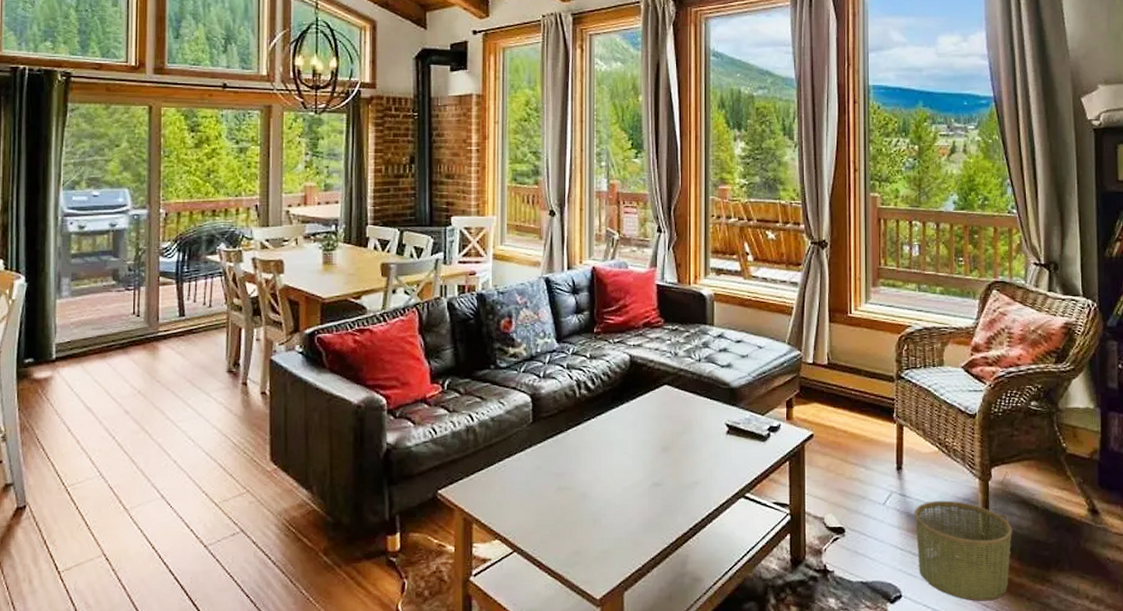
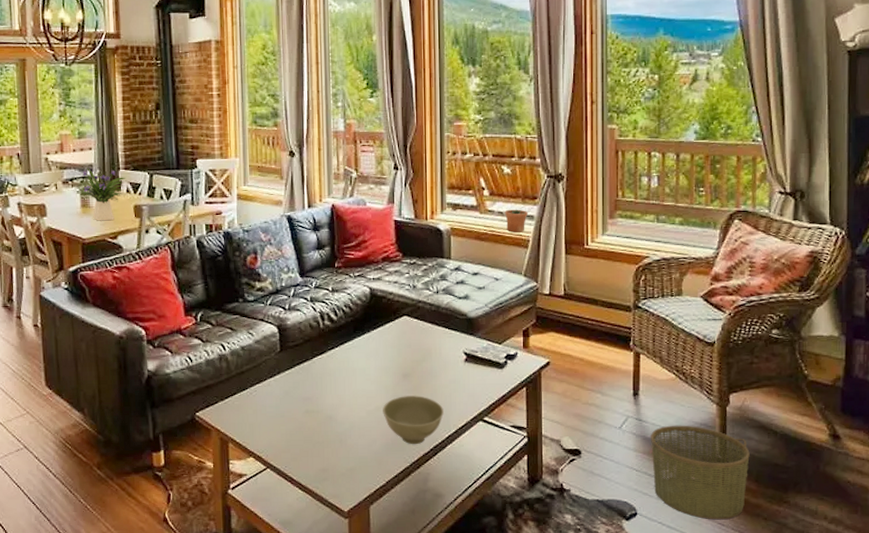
flower arrangement: none [319,222,374,280] -> present [77,167,126,221]
bowl: none [640,470,704,523] -> present [383,396,444,444]
planter: none [769,275,792,300] -> present [505,209,528,234]

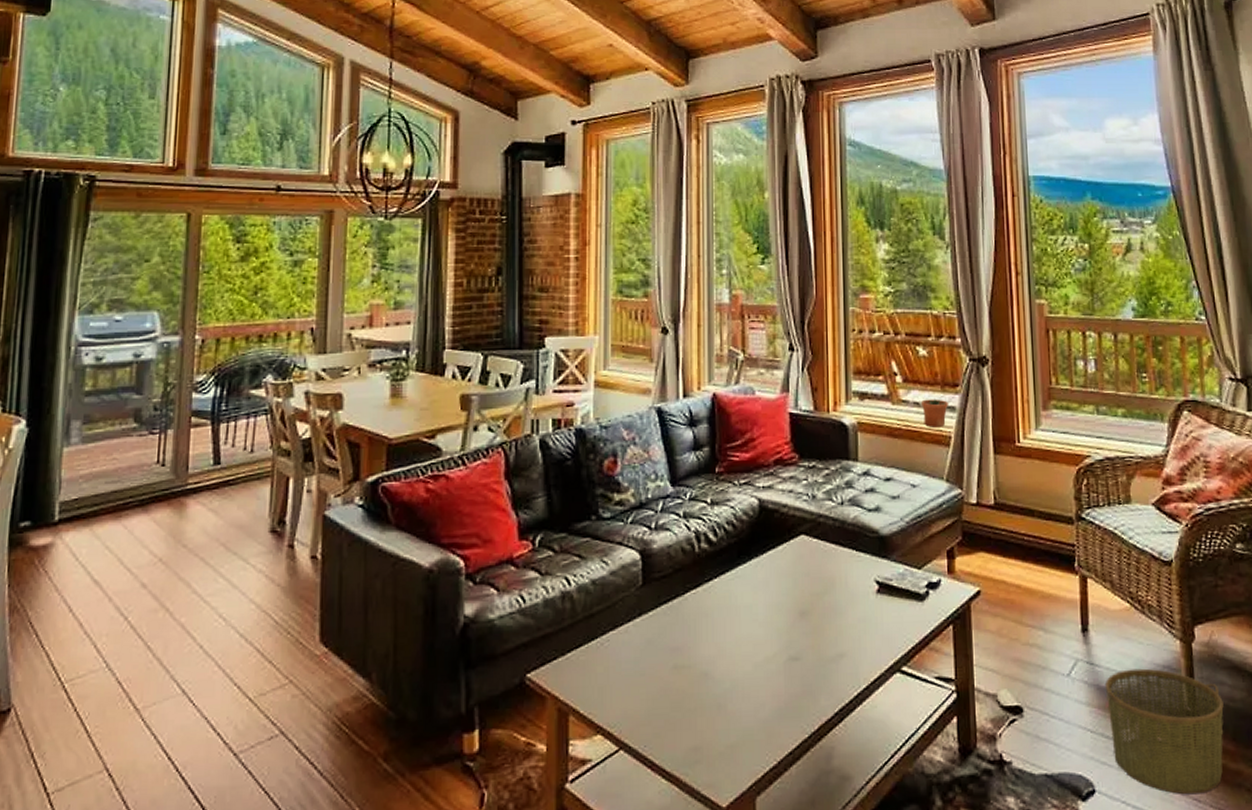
flower arrangement: present [77,167,126,221] -> none [386,346,453,415]
bowl: present [383,396,444,444] -> none [774,640,851,707]

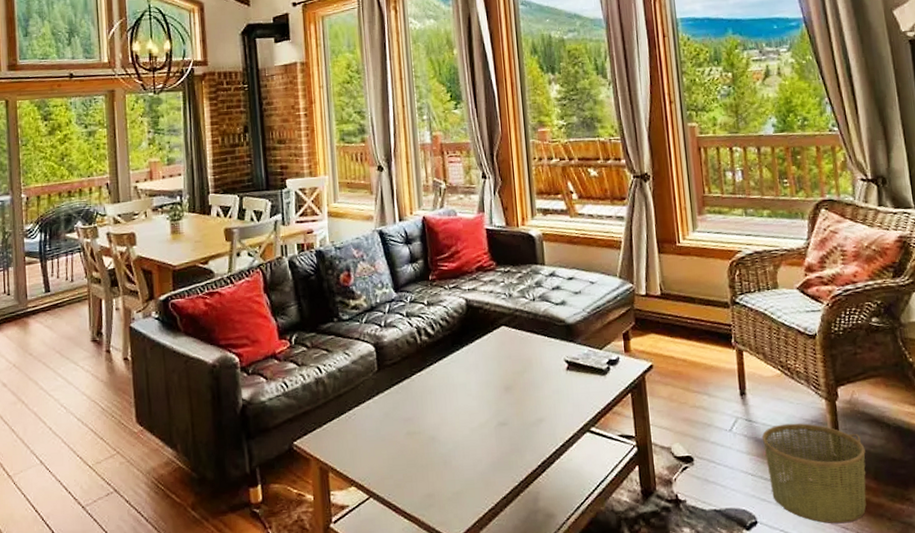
planter: present [922,399,948,429] -> none [595,211,618,236]

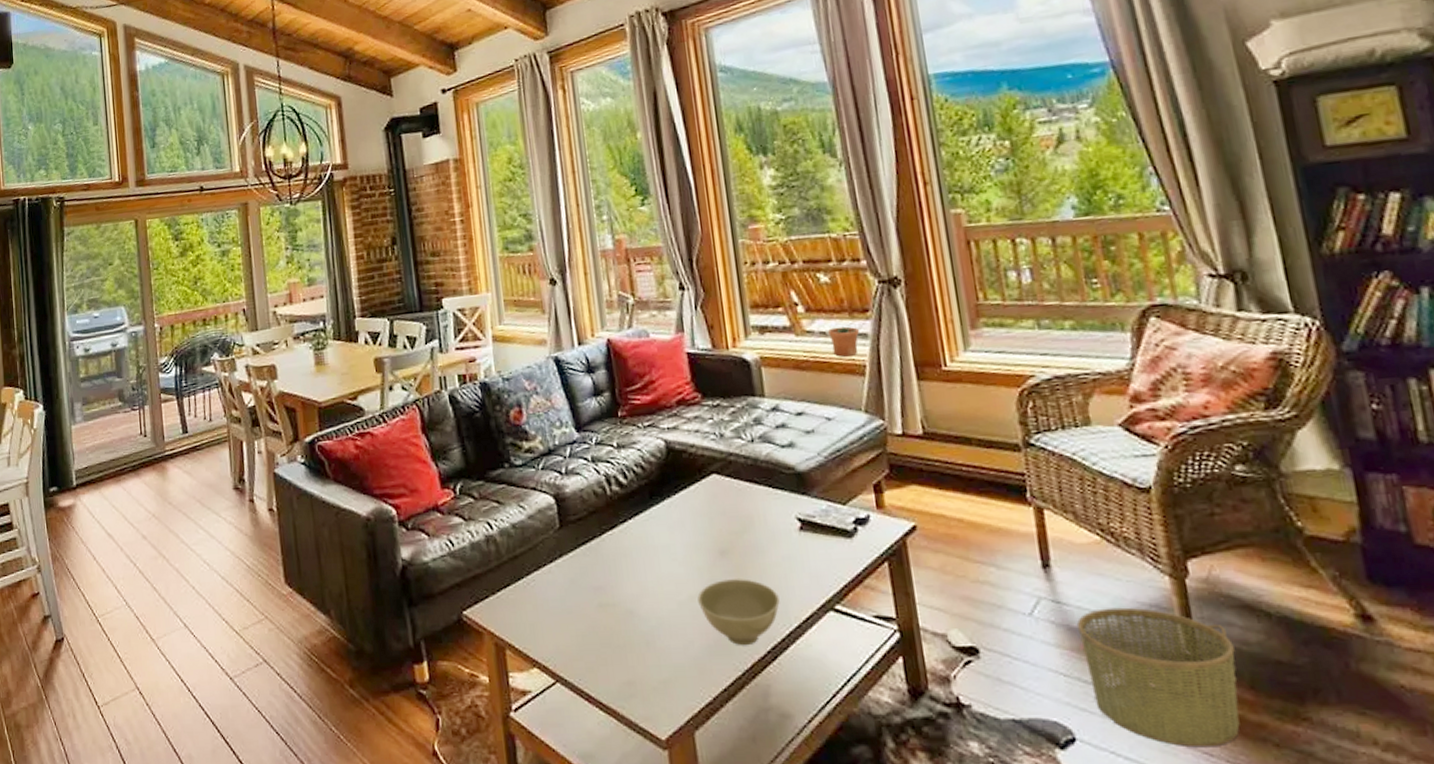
bowl: none [486,409,549,462] -> present [697,579,780,645]
planter: none [595,211,618,236] -> present [828,326,859,358]

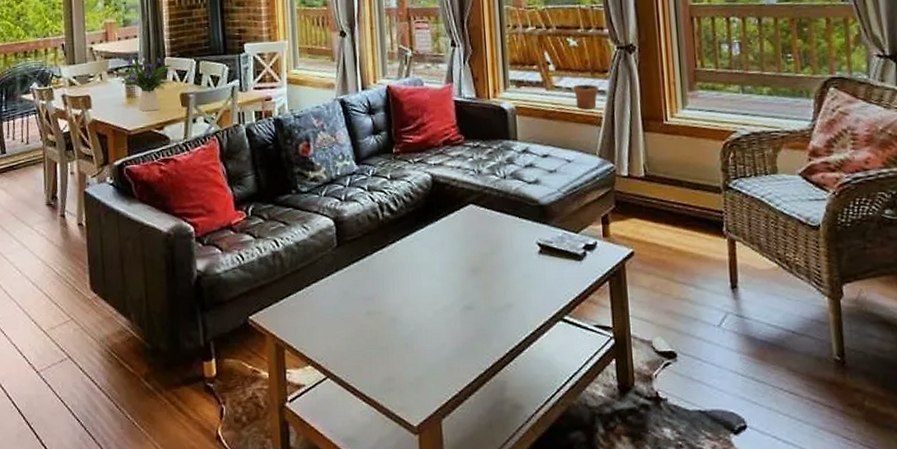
flower arrangement: none [309,318,364,380] -> present [122,56,172,112]
bowl: present [697,579,780,645] -> none [451,293,519,348]
basket: present [1076,607,1240,748] -> none [754,321,873,433]

